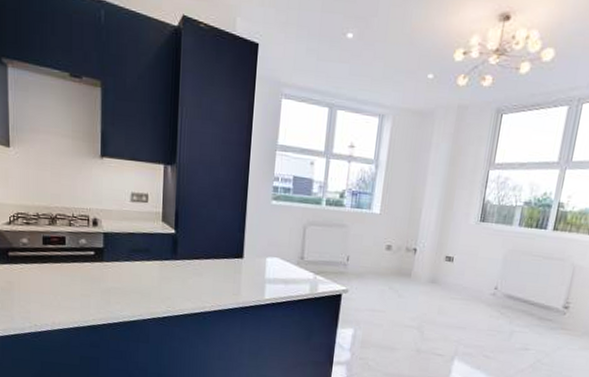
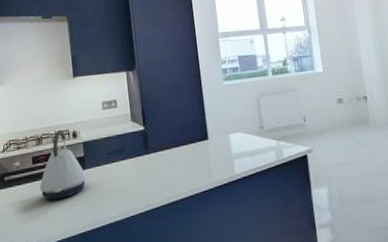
kettle: none [49,213,104,288] -> present [40,129,87,200]

